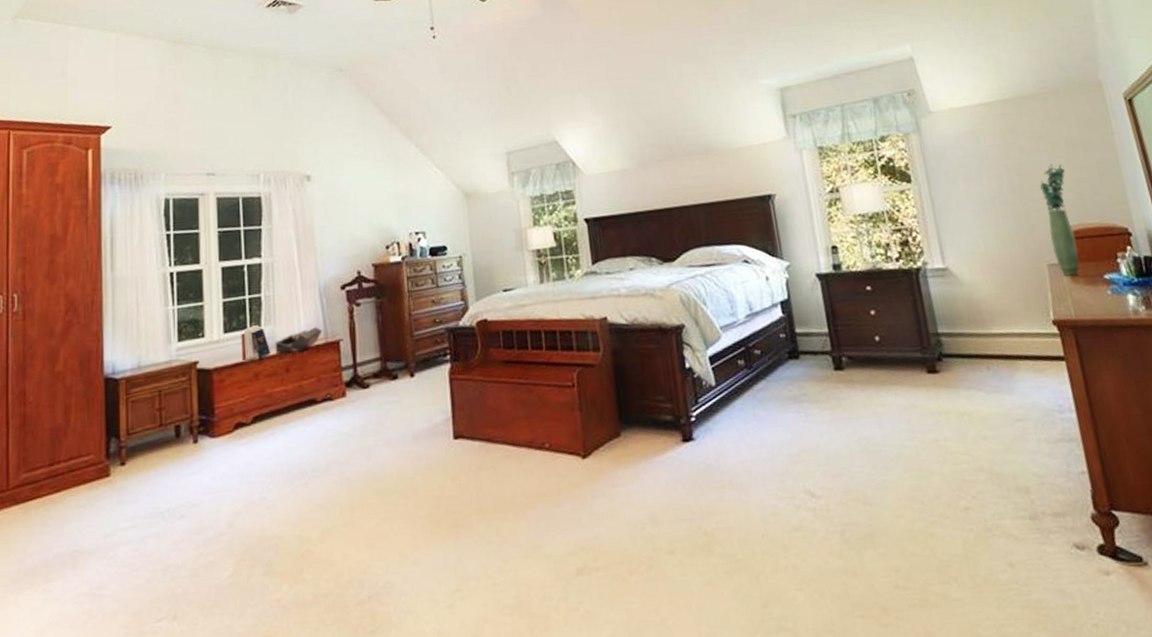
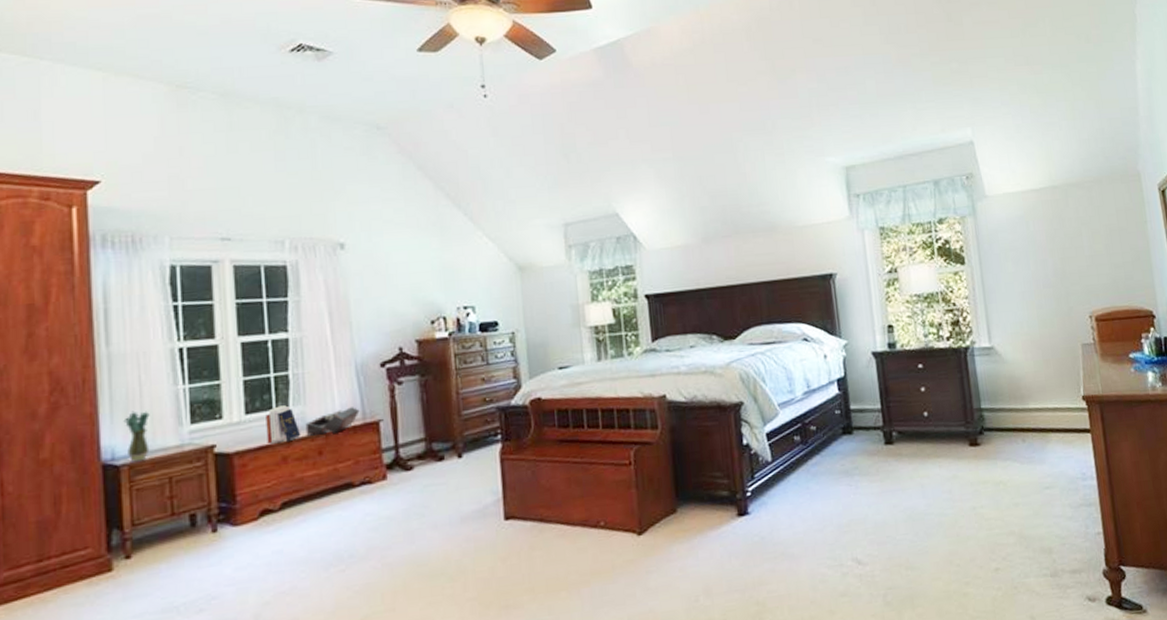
vase: none [123,329,145,376] -> present [123,411,150,462]
vase: present [1040,163,1080,276] -> none [1080,249,1109,355]

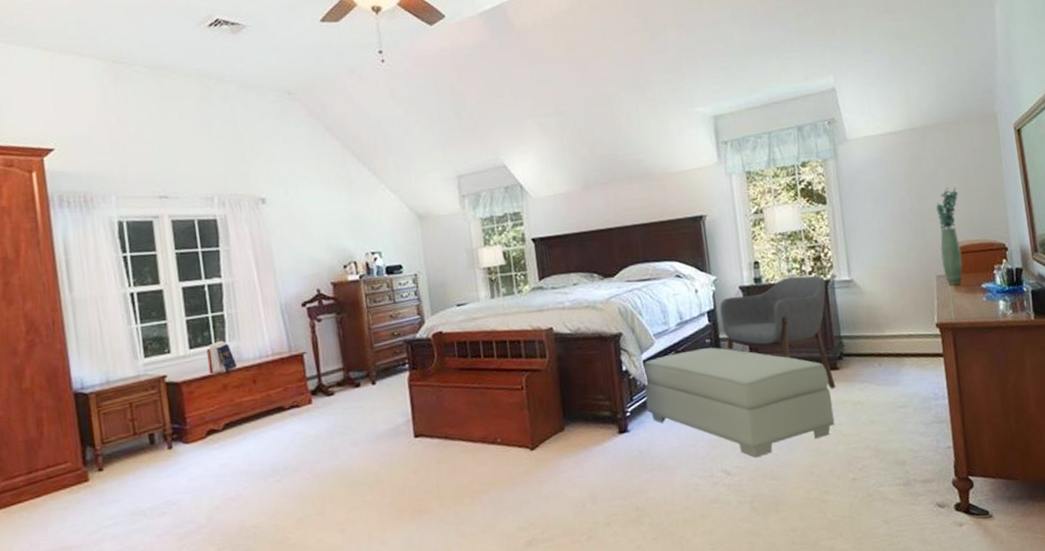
vase: present [123,411,150,462] -> none [88,347,112,391]
decorative box: present [305,407,360,436] -> none [240,341,286,367]
ottoman: none [765,419,976,544] -> present [642,347,835,457]
armchair: none [851,341,977,468] -> present [720,275,836,389]
vase: none [1080,249,1109,355] -> present [936,187,963,286]

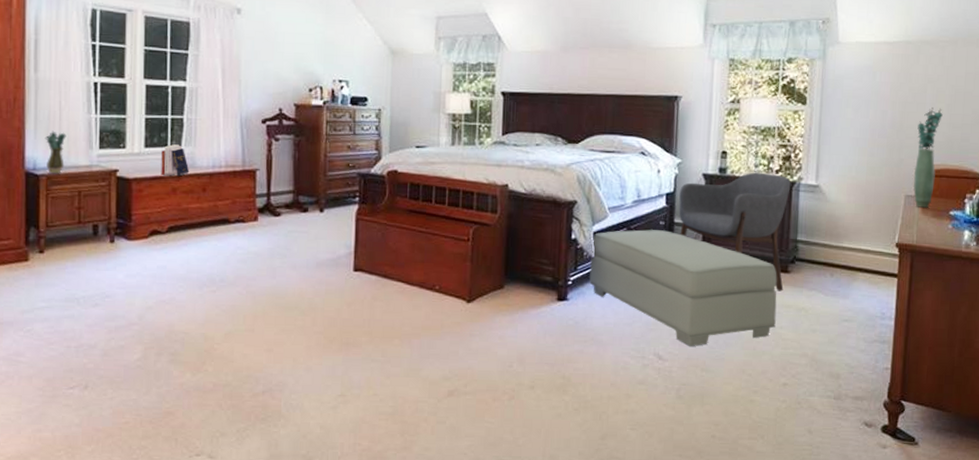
vase: none [88,347,112,391] -> present [45,130,66,174]

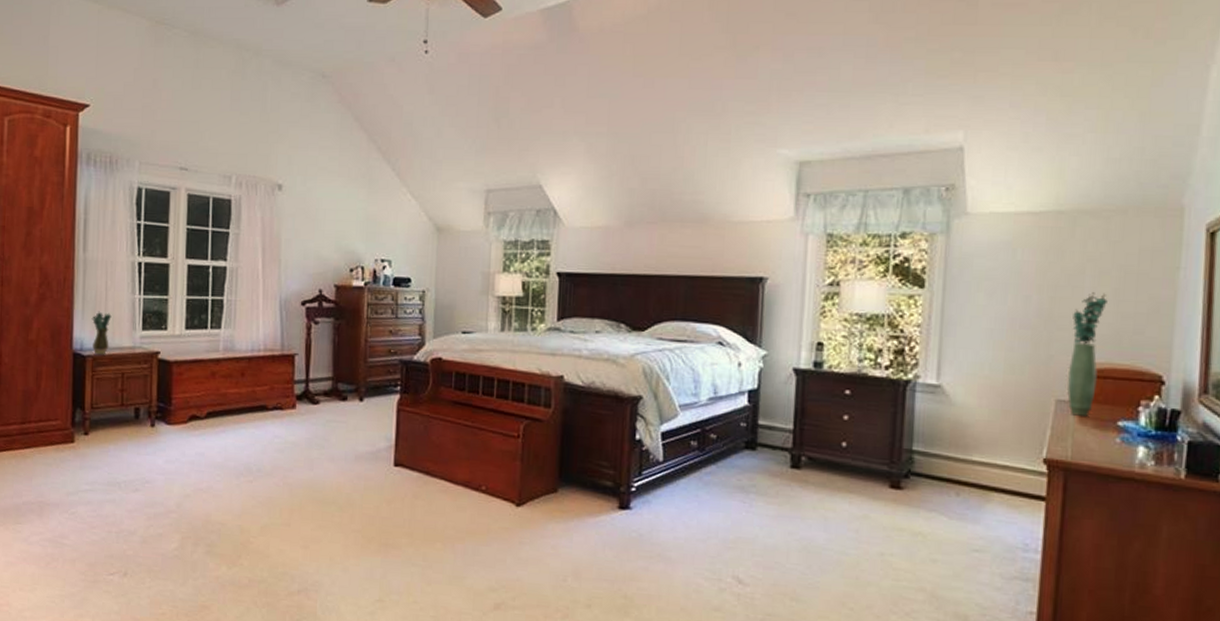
books: present [161,144,190,177] -> none [200,326,229,360]
ottoman: present [589,229,777,346] -> none [656,431,887,571]
armchair: present [679,172,791,292] -> none [764,368,905,511]

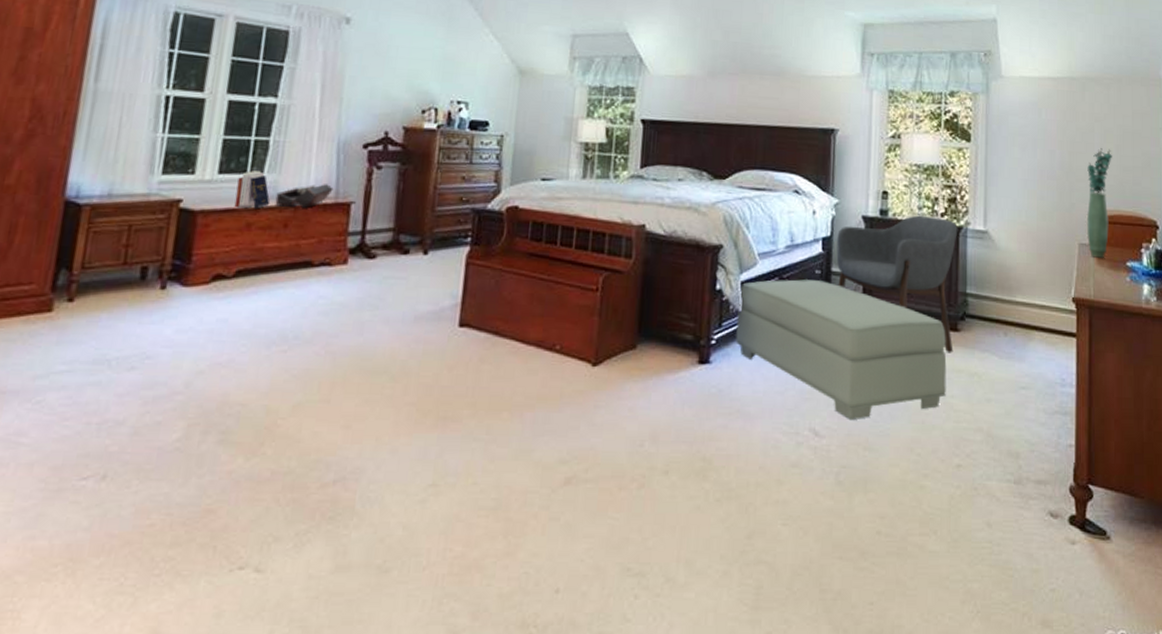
vase: present [91,311,112,355] -> none [92,151,123,204]
books: none [200,326,229,360] -> present [234,171,270,209]
decorative box: none [232,338,279,360] -> present [275,184,334,209]
ottoman: none [656,431,887,571] -> present [736,279,947,419]
armchair: none [764,368,905,511] -> present [836,215,958,353]

